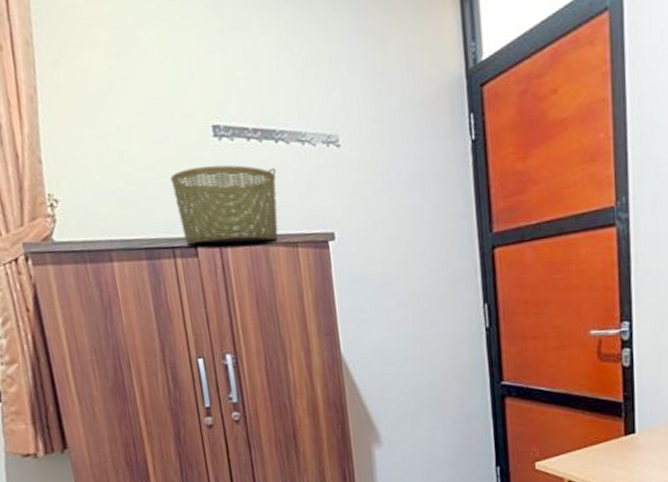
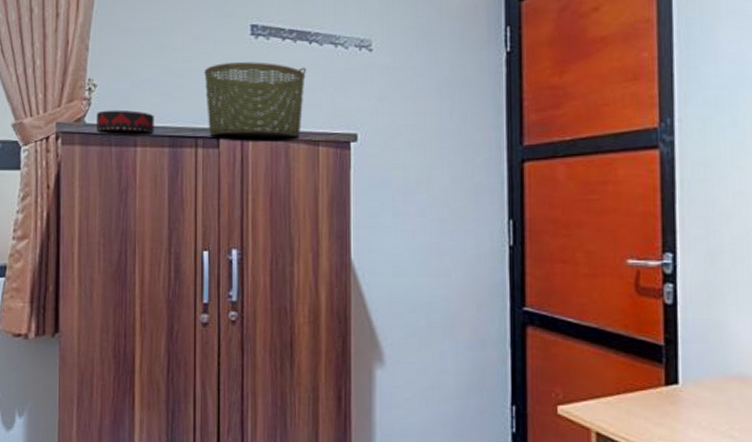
decorative box: none [64,224,129,252] -> present [97,110,154,137]

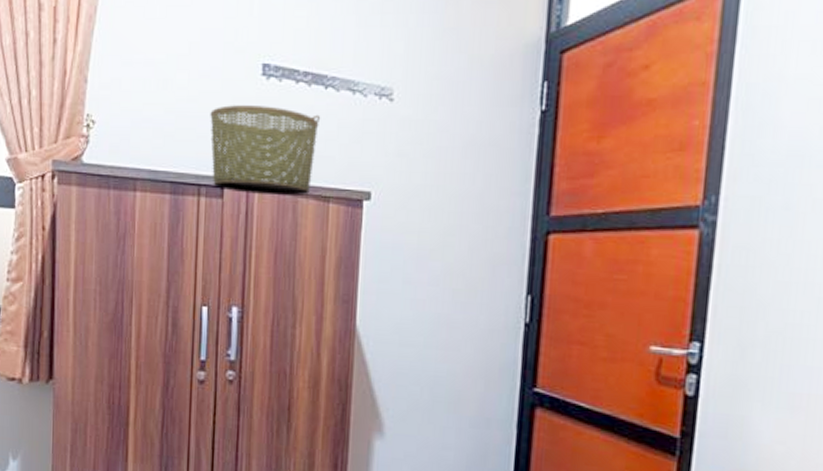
decorative box: present [97,110,154,137] -> none [95,149,155,181]

